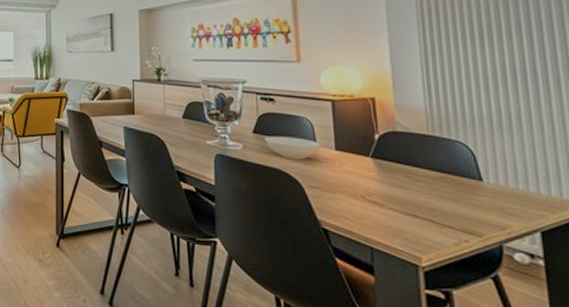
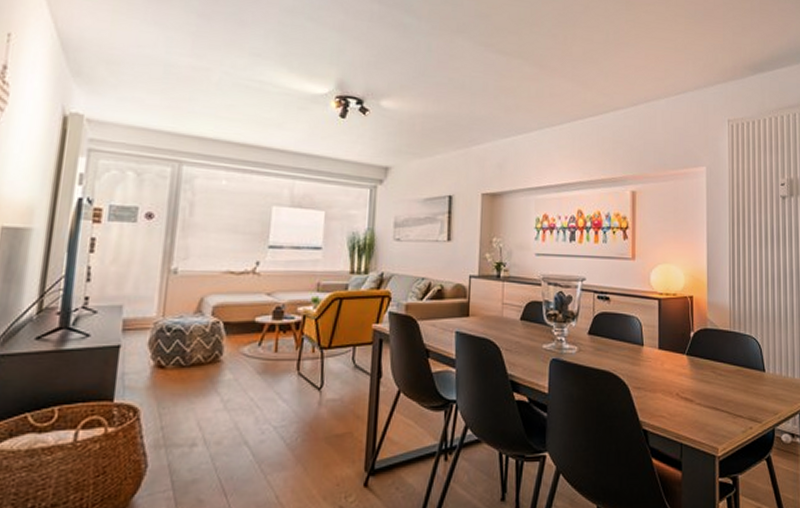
bowl: present [264,136,320,160] -> none [598,337,646,361]

